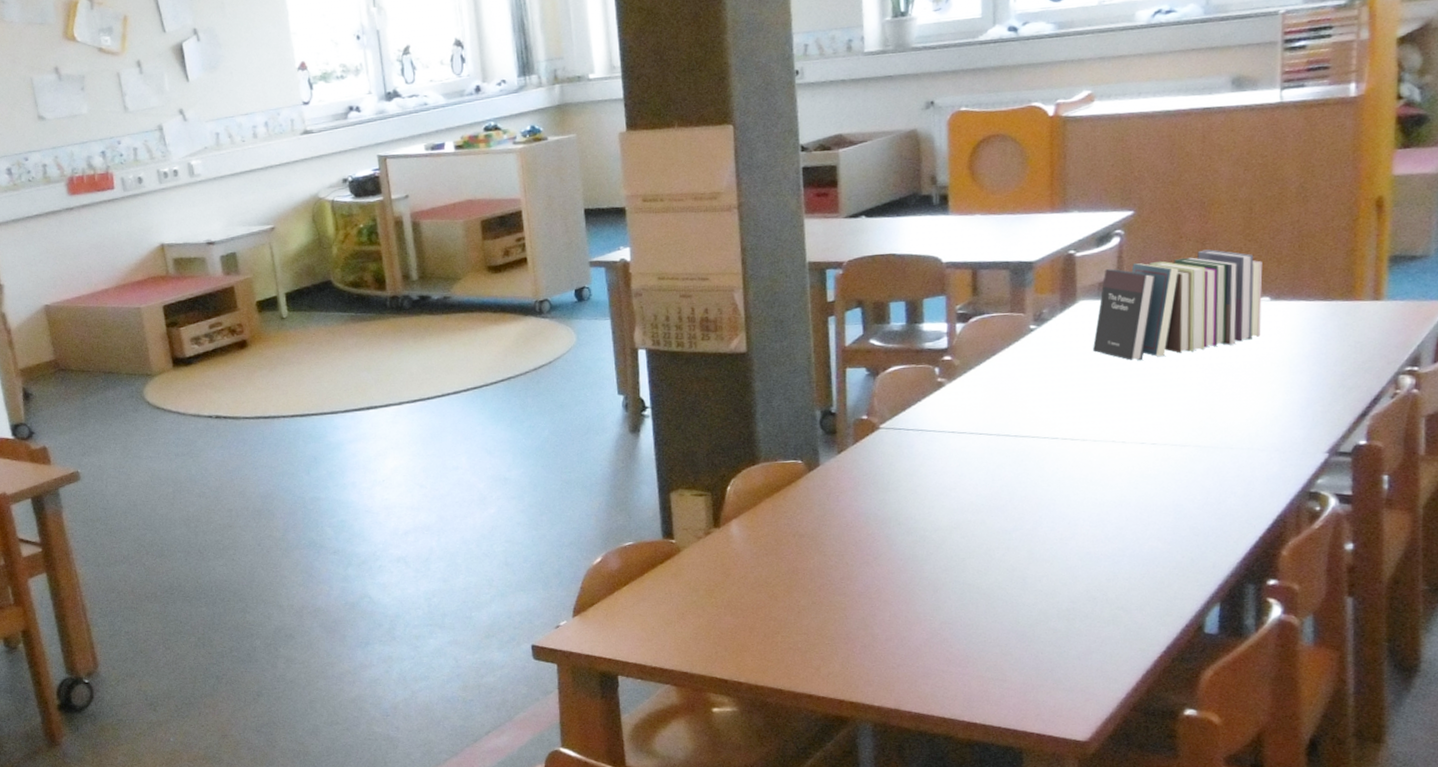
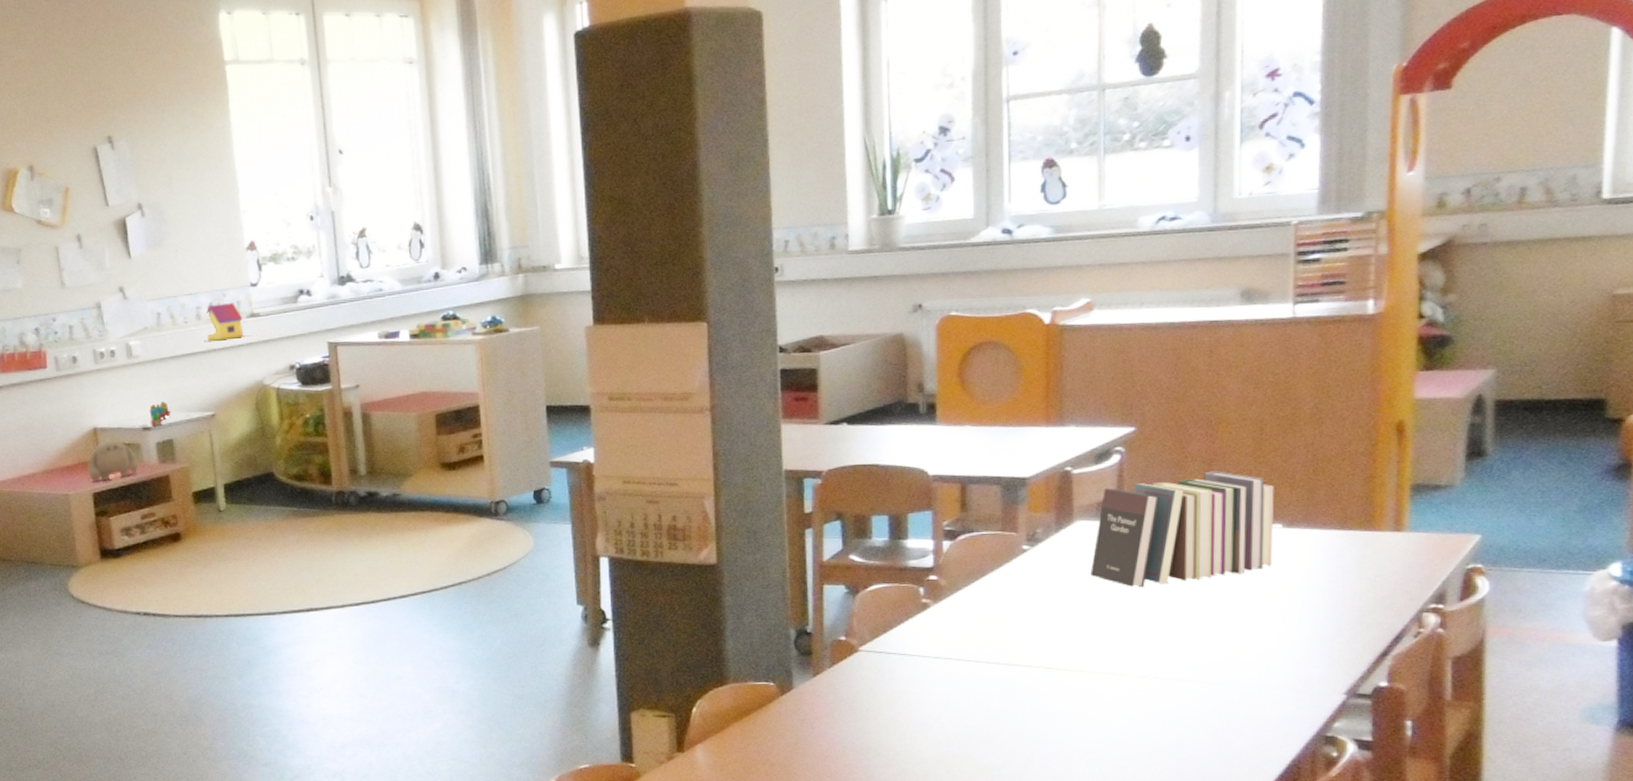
stuffed toy: none [156,255,205,295] -> present [87,440,139,481]
toy train: none [212,217,233,243] -> present [149,401,172,429]
toy house: none [261,121,305,160] -> present [204,303,251,343]

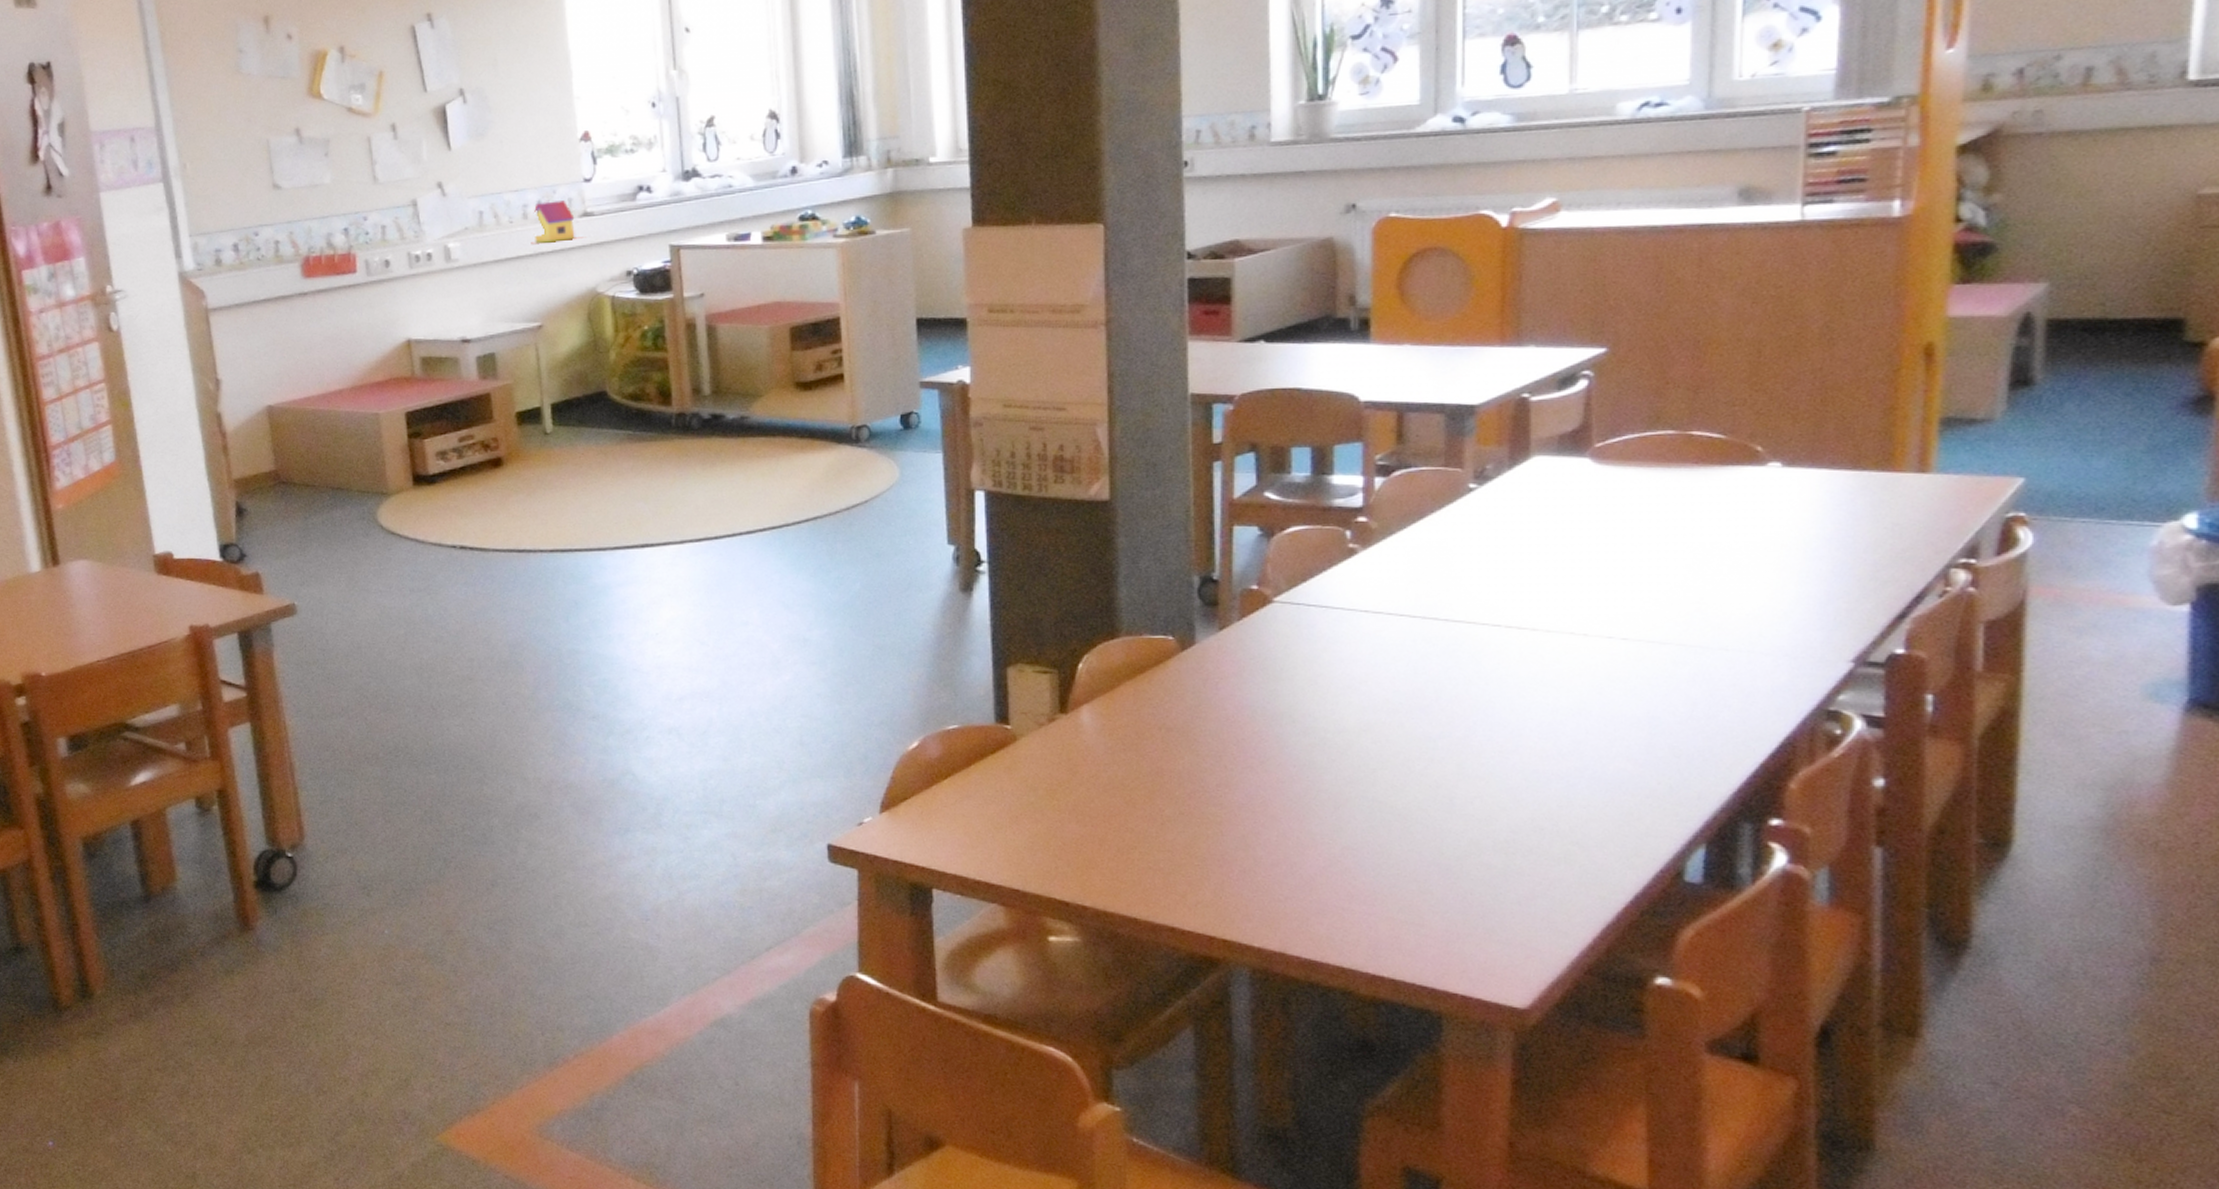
stuffed toy: present [87,440,139,481] -> none [400,354,457,399]
toy train: present [149,401,172,429] -> none [469,311,494,341]
books: present [1091,471,1274,588] -> none [1549,399,1773,535]

